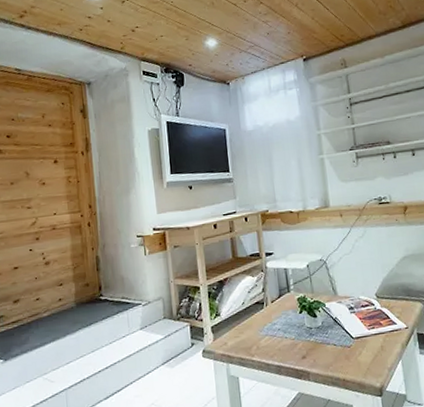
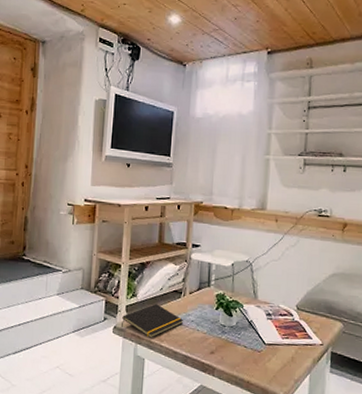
notepad: none [209,319,271,355] -> present [120,304,184,338]

